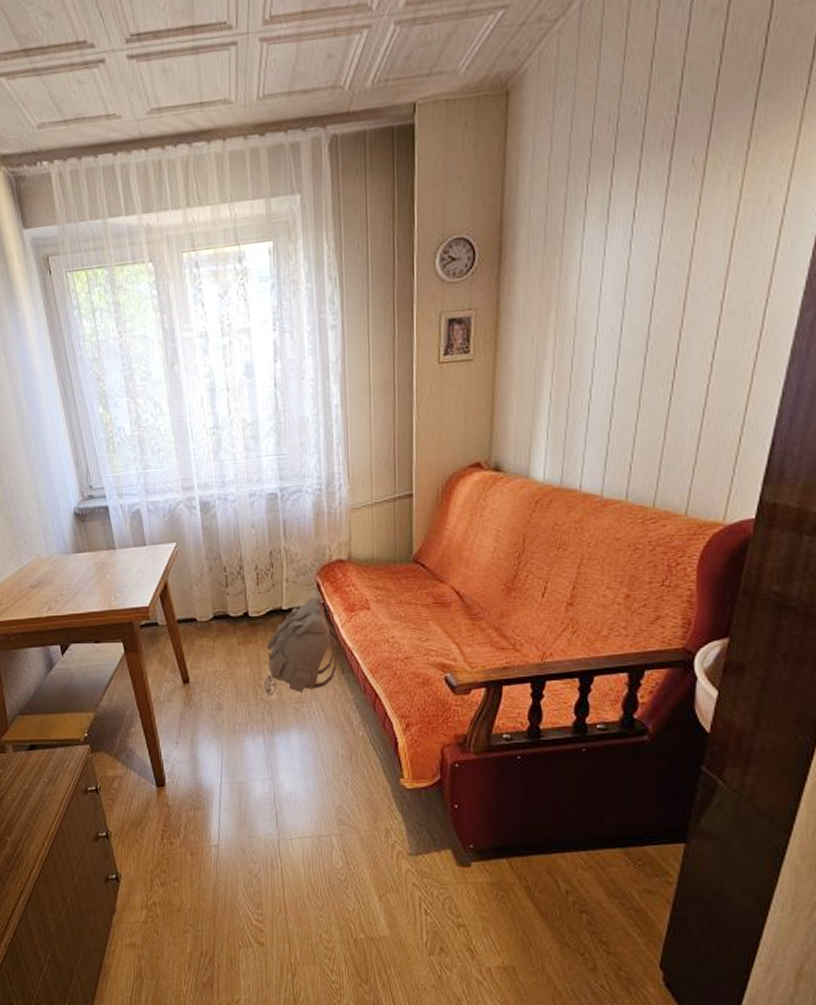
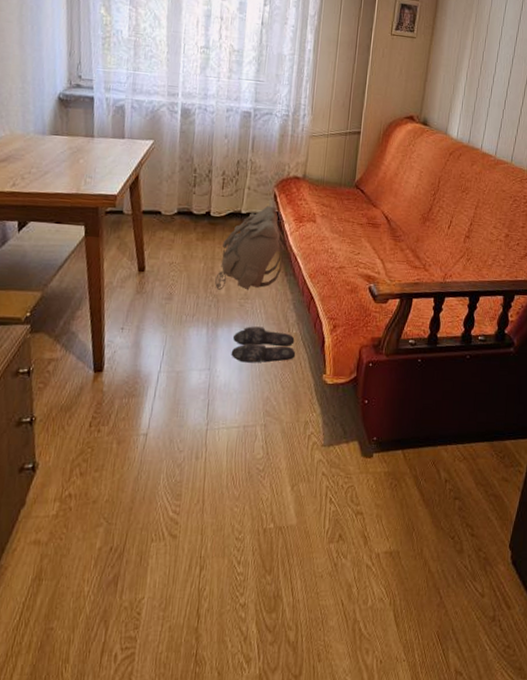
slippers: none [293,731,364,770] -> present [231,326,295,363]

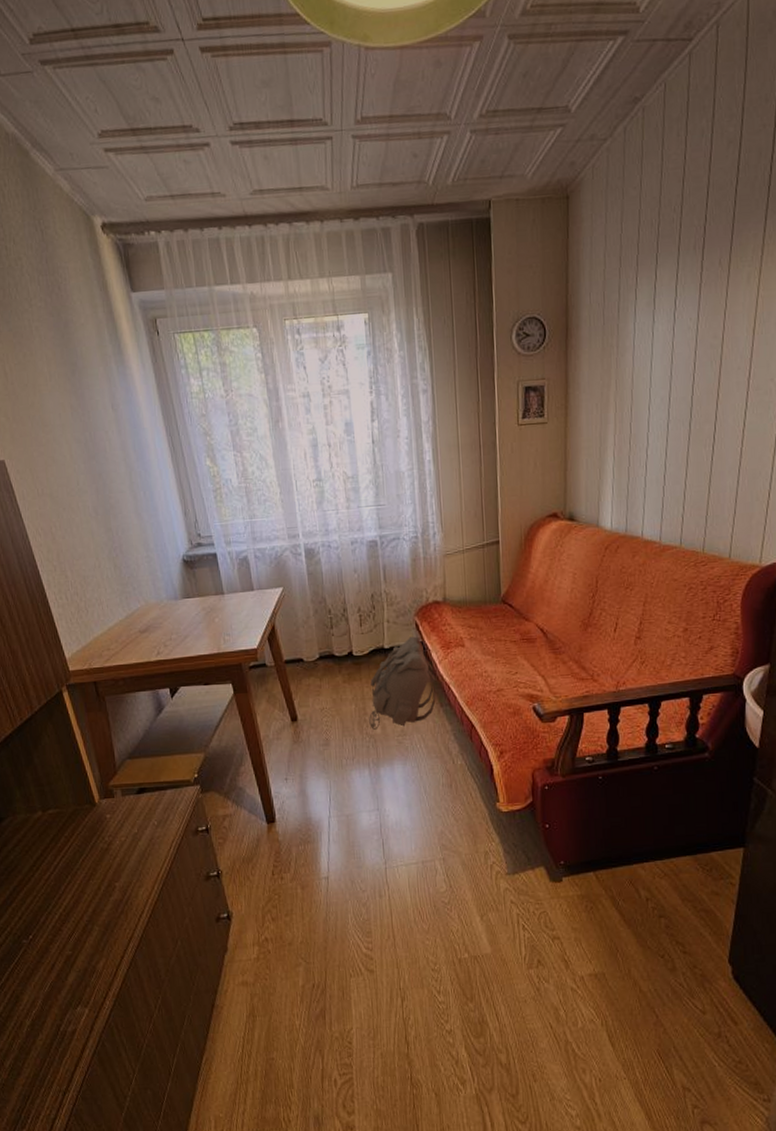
slippers: present [231,326,295,363] -> none [397,761,463,799]

